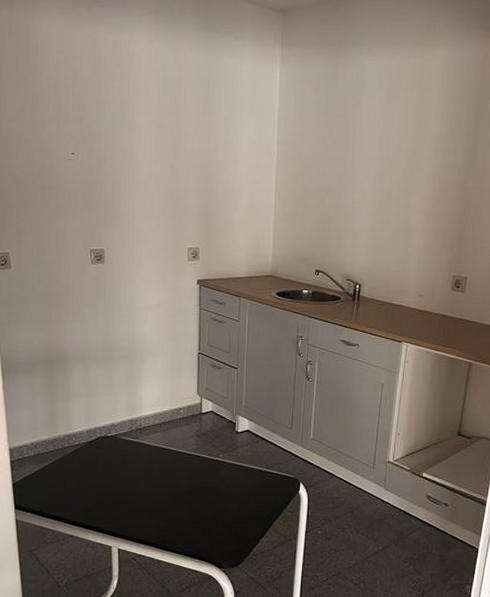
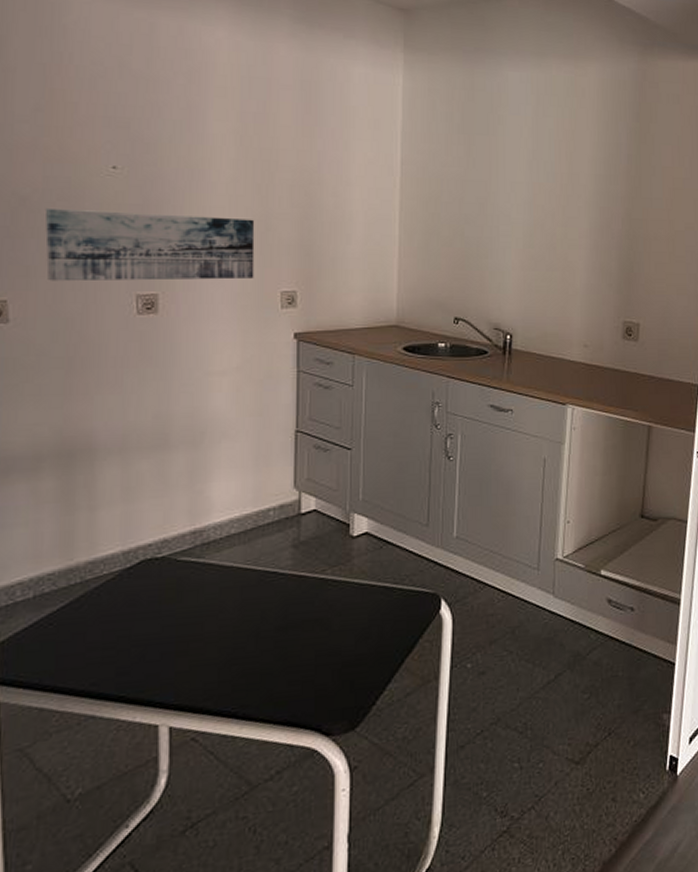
wall art: none [29,185,169,240] -> present [44,207,255,282]

